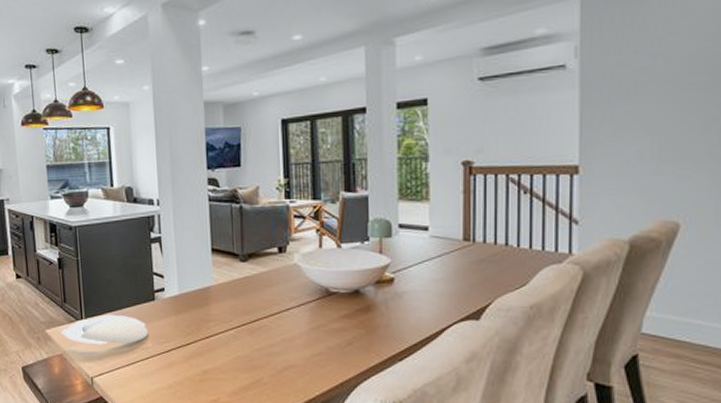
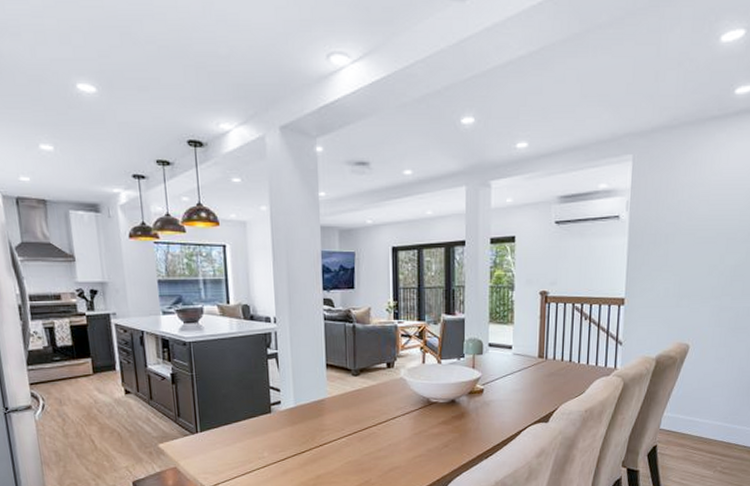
plate: present [60,314,149,345] -> none [174,427,265,457]

